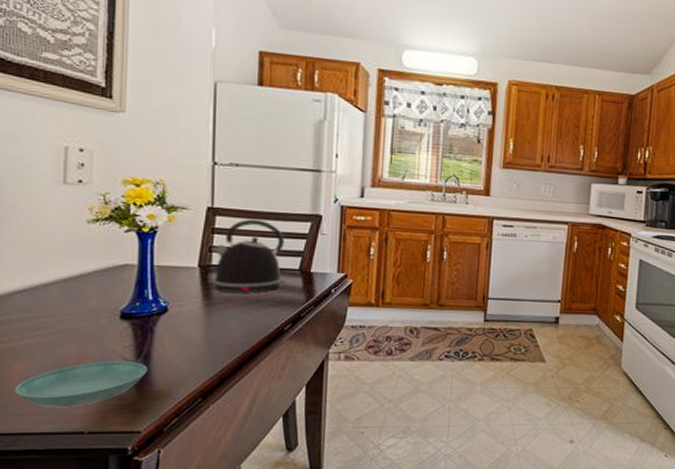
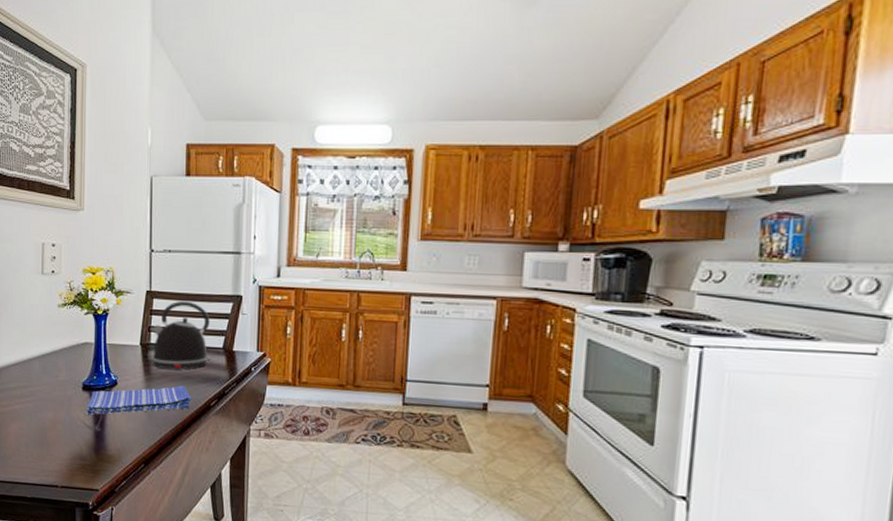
saucer: present [14,361,147,408] -> none [11,426,102,464]
dish towel: none [124,310,262,348] -> present [86,385,192,416]

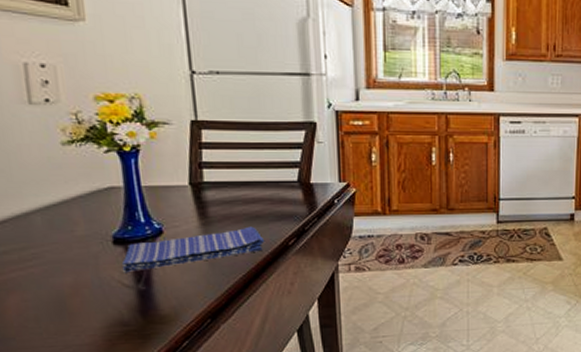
kettle: present [149,300,211,370] -> none [200,130,284,209]

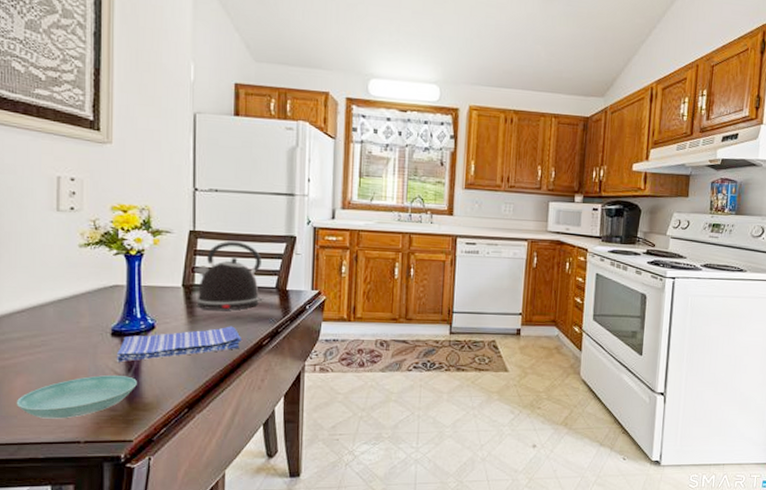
saucer: none [12,287,150,339] -> present [16,375,137,419]
kettle: none [200,130,284,209] -> present [193,240,263,310]

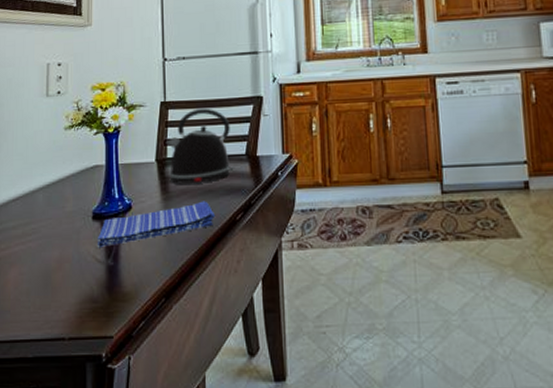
saucer: present [16,375,137,419] -> none [9,263,116,313]

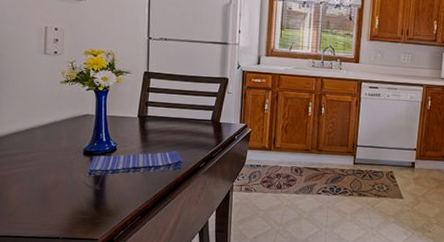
kettle: present [165,108,234,184] -> none [146,81,201,138]

